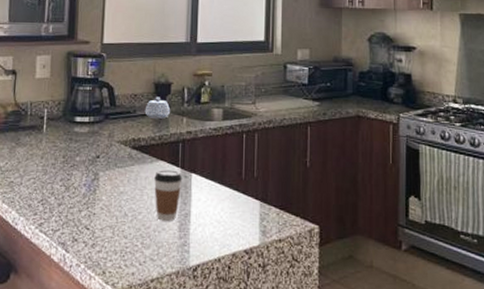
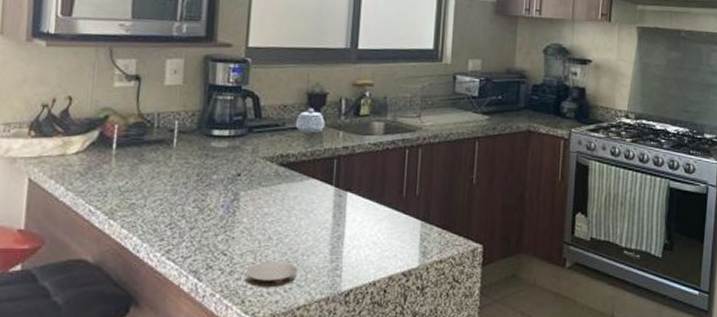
coaster: none [105,236,151,261] -> present [244,261,298,288]
coffee cup: present [154,170,183,221] -> none [303,188,337,244]

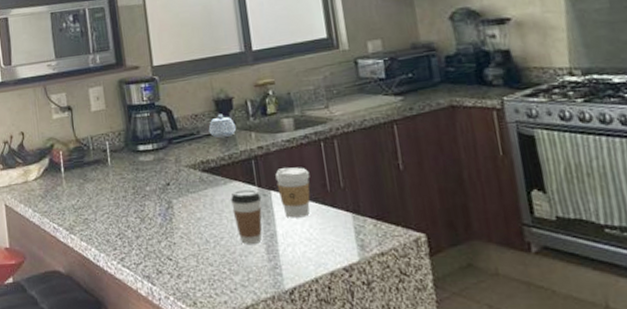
coaster: present [244,261,298,288] -> none [191,263,240,289]
coffee cup: none [303,188,337,244] -> present [231,189,263,244]
coffee cup: none [354,171,389,221] -> present [275,167,311,218]

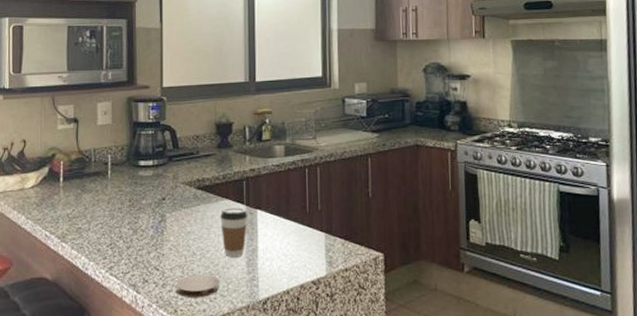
coaster: none [191,263,240,289] -> present [175,274,220,298]
teapot: present [208,114,237,138] -> none [207,137,233,158]
coffee cup: present [275,167,311,218] -> none [263,190,293,235]

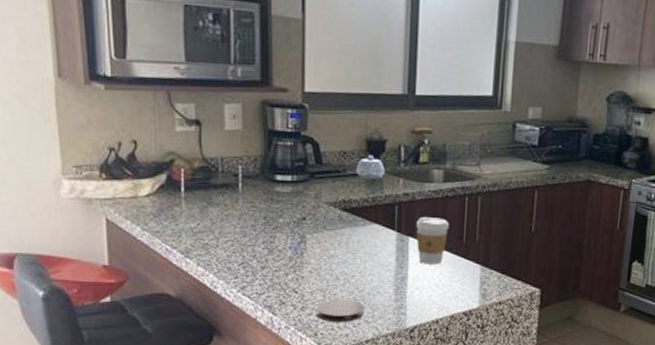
teapot: none [207,137,233,158] -> present [355,155,386,179]
coffee cup: present [220,208,248,258] -> none [368,233,399,285]
coffee cup: none [263,190,293,235] -> present [416,217,450,265]

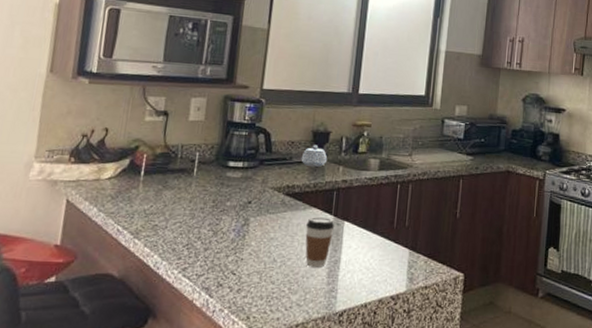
coaster: present [316,299,365,323] -> none [250,281,298,306]
coffee cup: none [368,233,399,285] -> present [305,217,335,268]
coffee cup: present [416,217,450,265] -> none [351,202,382,248]

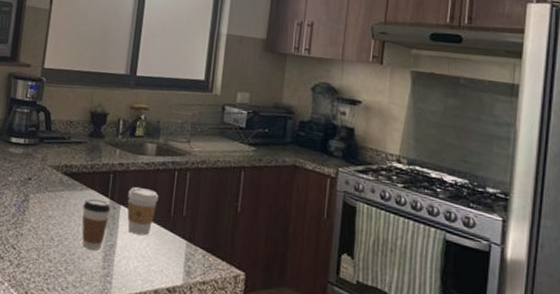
teapot: present [301,145,328,167] -> none [79,125,105,148]
coffee cup: none [351,202,382,248] -> present [127,187,159,236]

